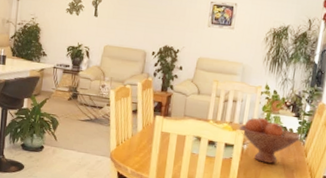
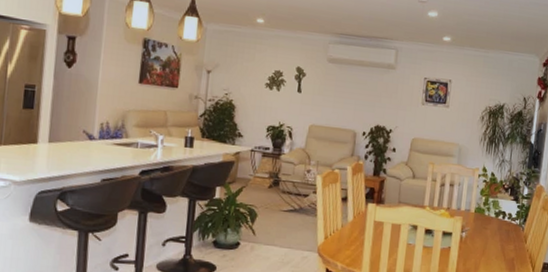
fruit bowl: present [239,118,302,164] -> none [457,202,521,252]

